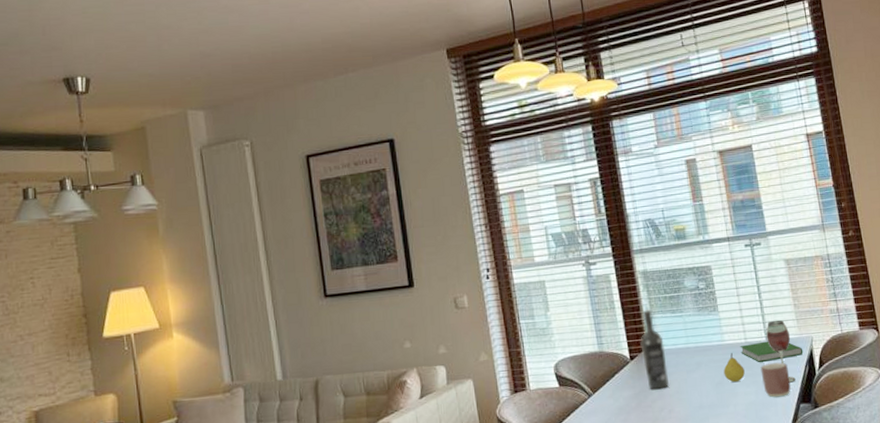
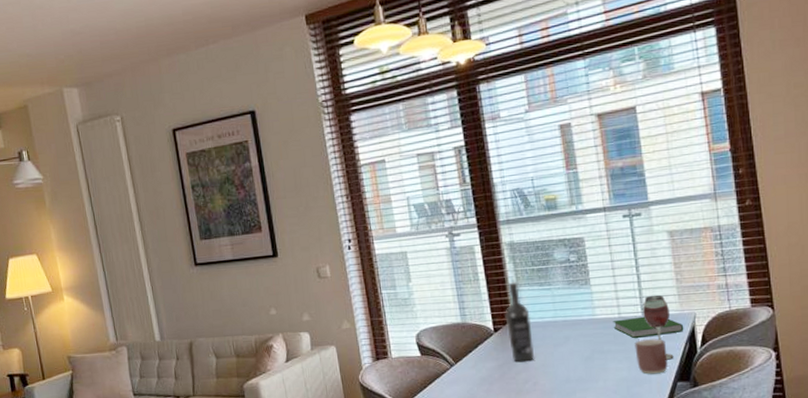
fruit: present [723,353,745,383] -> none [594,328,617,358]

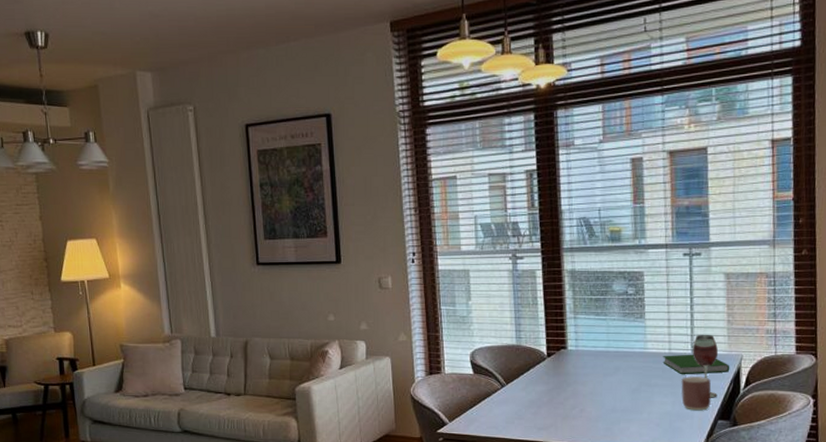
wine bottle: present [505,282,534,363] -> none [559,309,585,389]

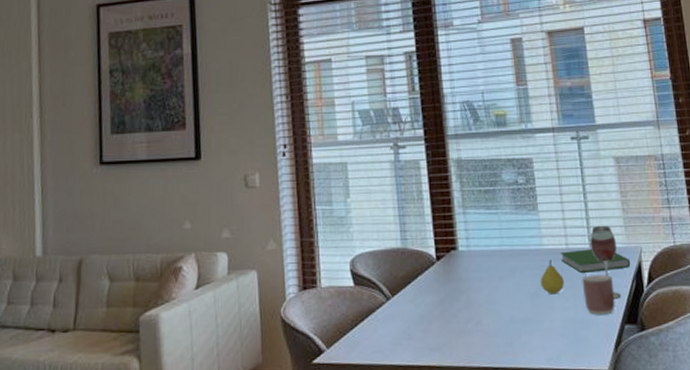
fruit: none [642,362,664,391] -> present [540,260,564,295]

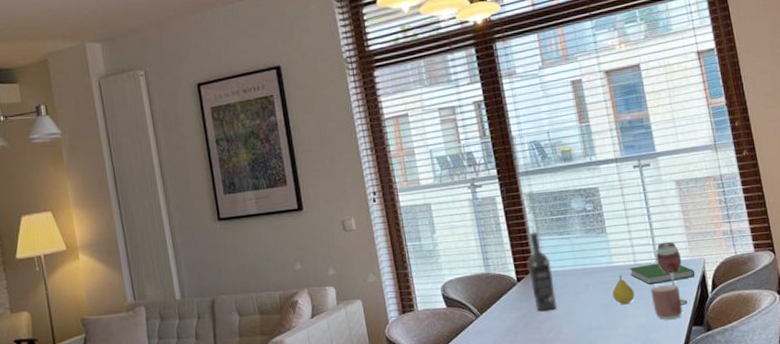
wine bottle: none [449,203,478,297] -> present [527,231,556,312]

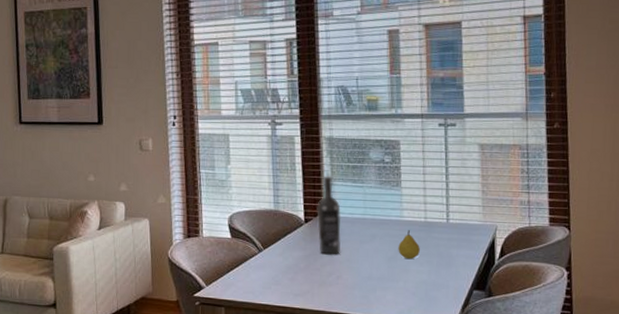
hardcover book: present [629,263,695,284] -> none [418,223,485,244]
mug: present [650,284,683,320] -> none [436,246,467,280]
wineglass: present [656,241,688,305] -> none [448,203,474,268]

